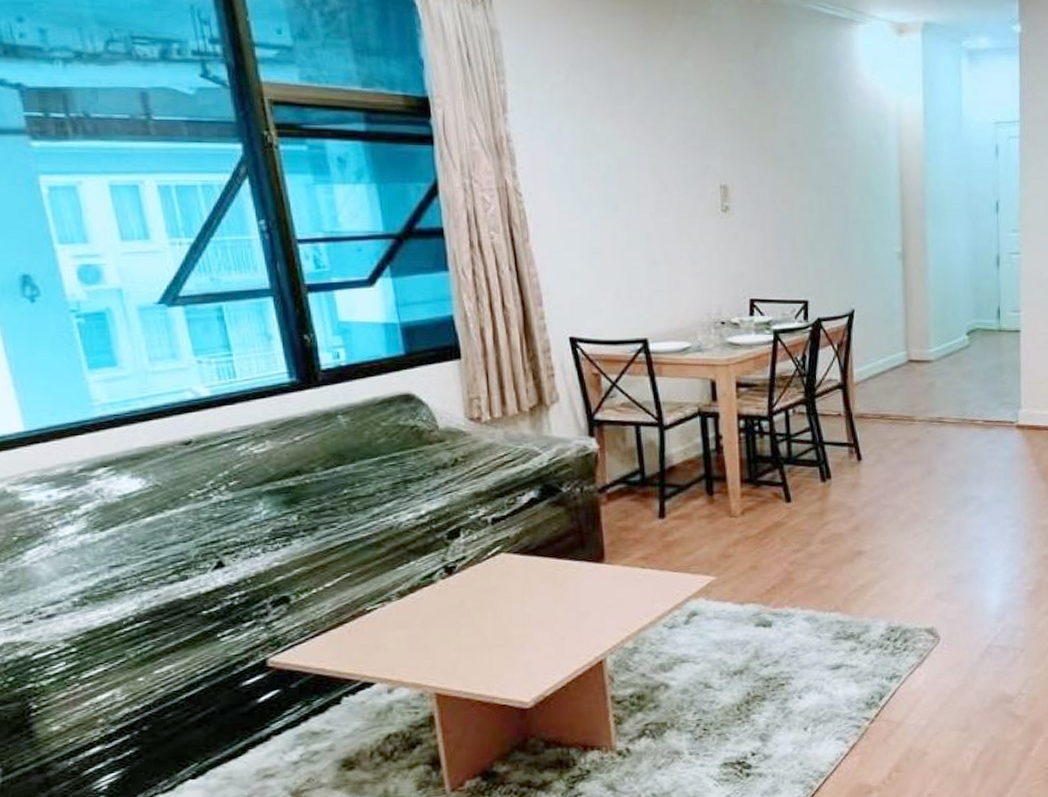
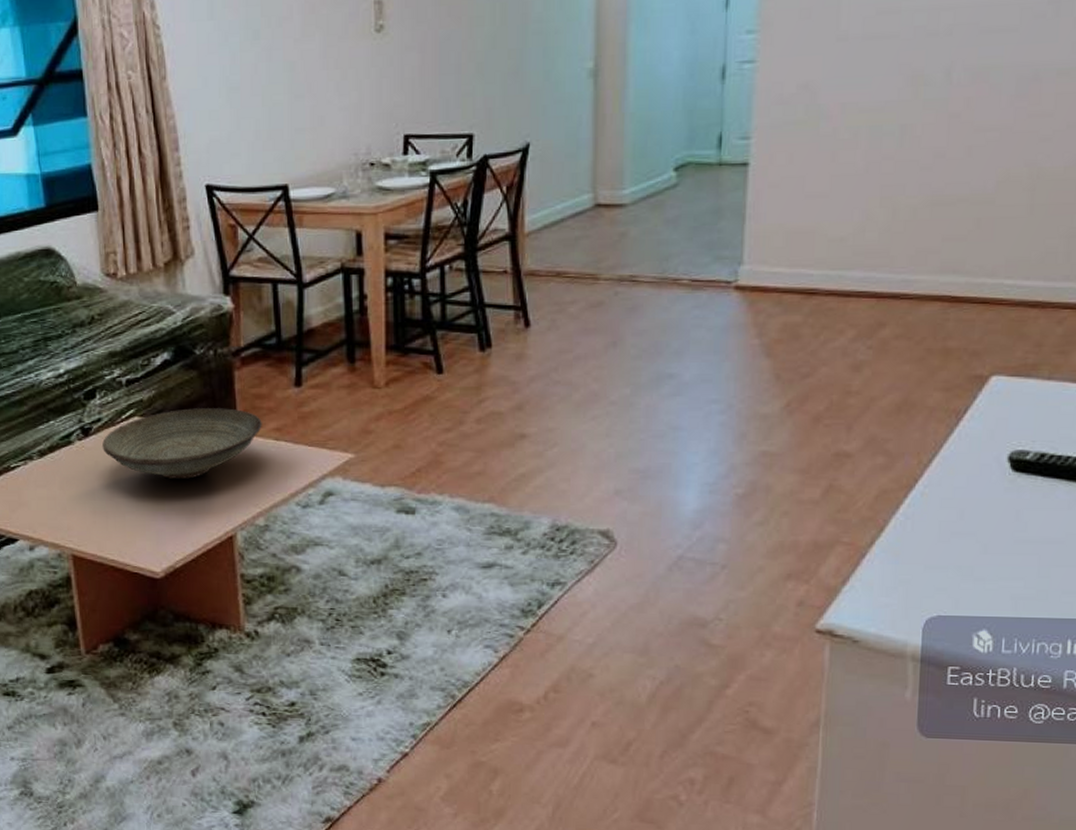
decorative bowl: none [467,541,629,611] -> present [102,408,262,479]

